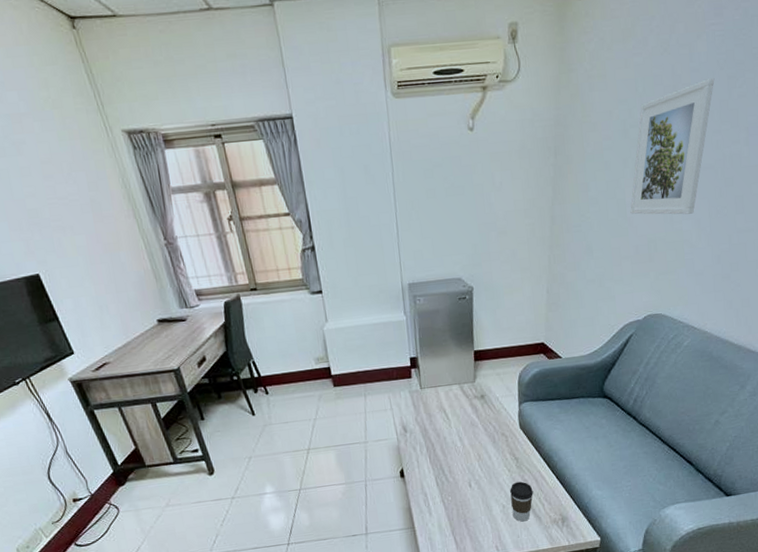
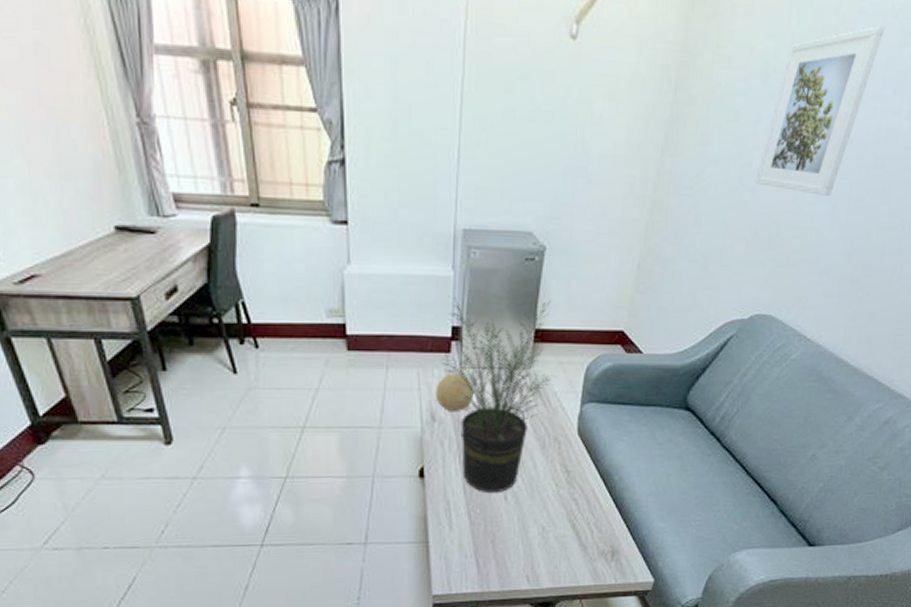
potted plant: none [403,328,497,483] -> present [442,295,557,492]
decorative ball: none [404,393,434,424] -> present [435,373,473,412]
coffee cup: present [510,481,533,522] -> none [553,500,582,550]

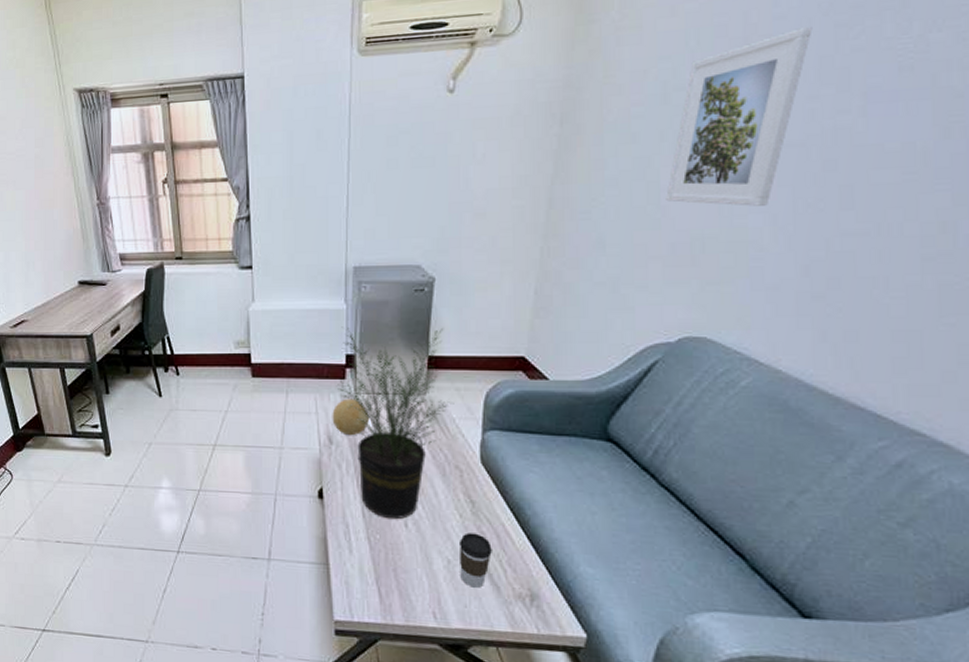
coffee cup: none [553,500,582,550] -> present [460,533,492,588]

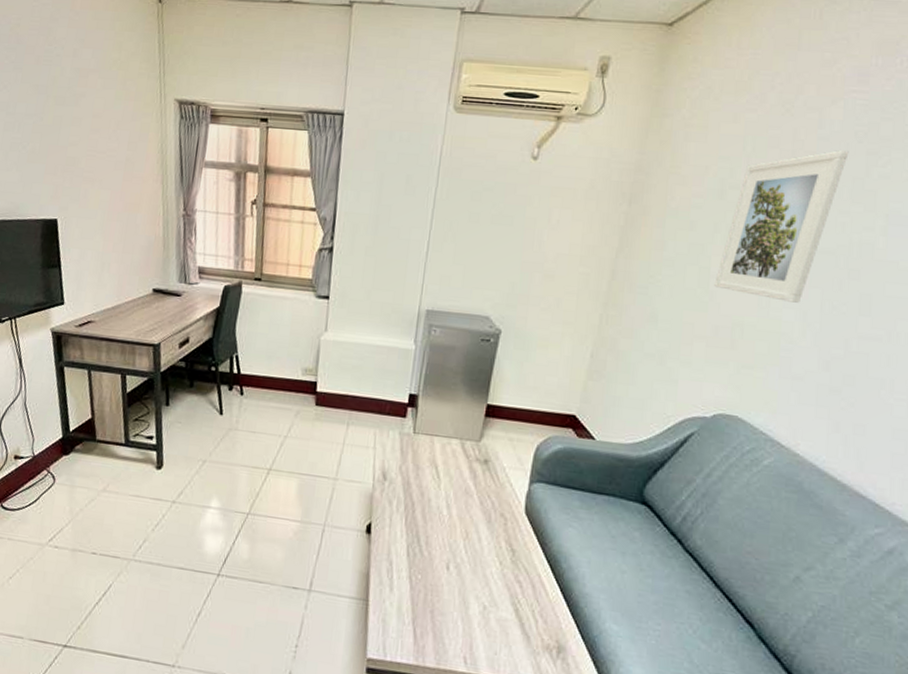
decorative ball: present [332,398,369,436] -> none [388,437,424,474]
potted plant: present [337,326,454,519] -> none [397,366,507,561]
coffee cup: present [460,533,492,588] -> none [494,580,527,636]

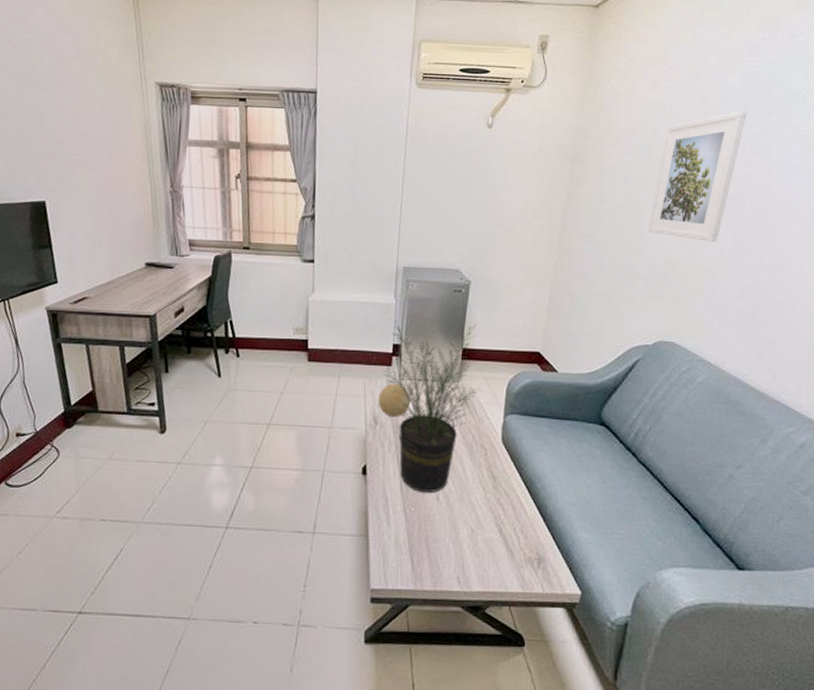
decorative ball: none [388,437,424,474] -> present [378,383,410,418]
potted plant: none [397,366,507,561] -> present [384,319,482,493]

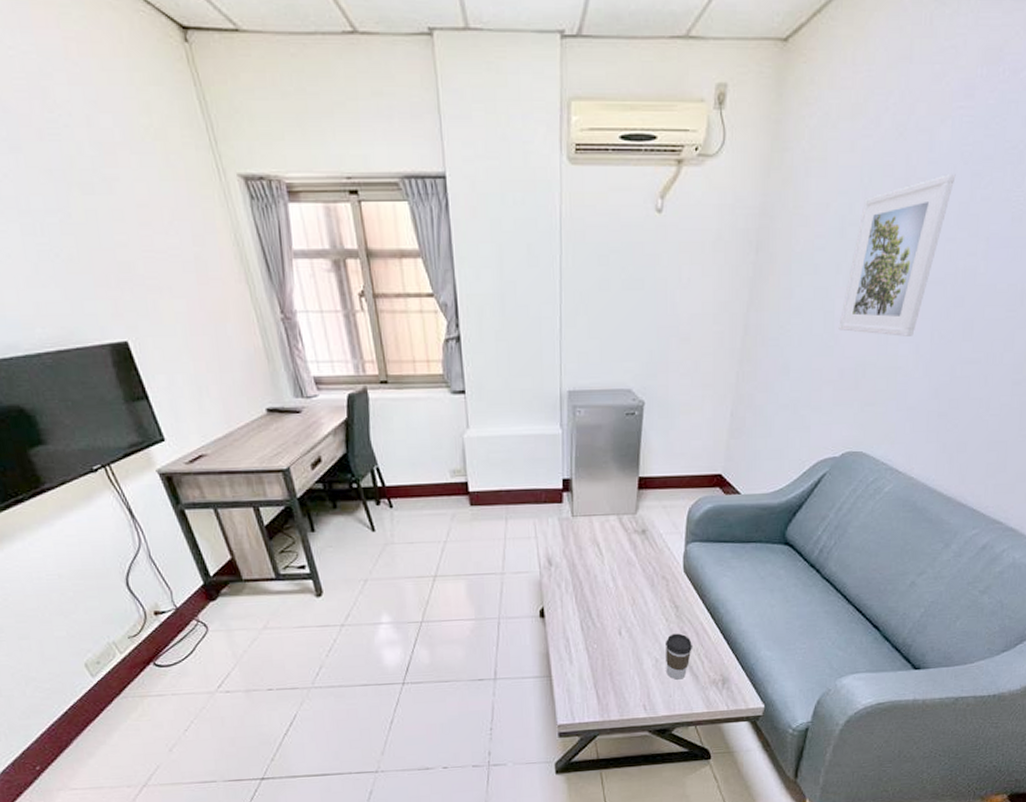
decorative ball: present [378,383,410,418] -> none [551,521,585,557]
potted plant: present [384,319,482,493] -> none [555,451,662,629]
coffee cup: none [481,504,508,554] -> present [666,633,692,680]

